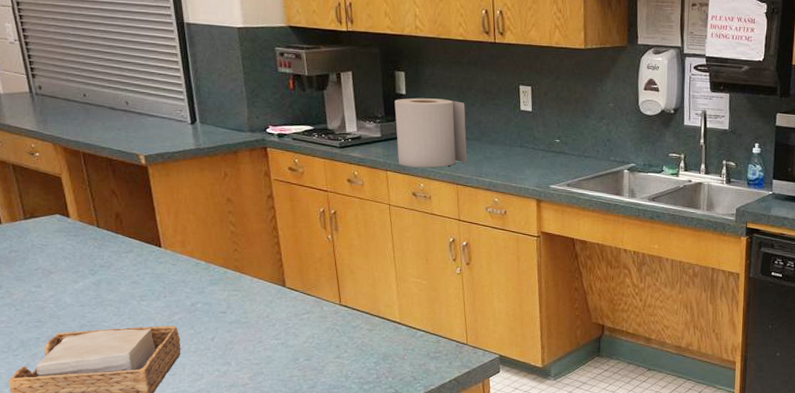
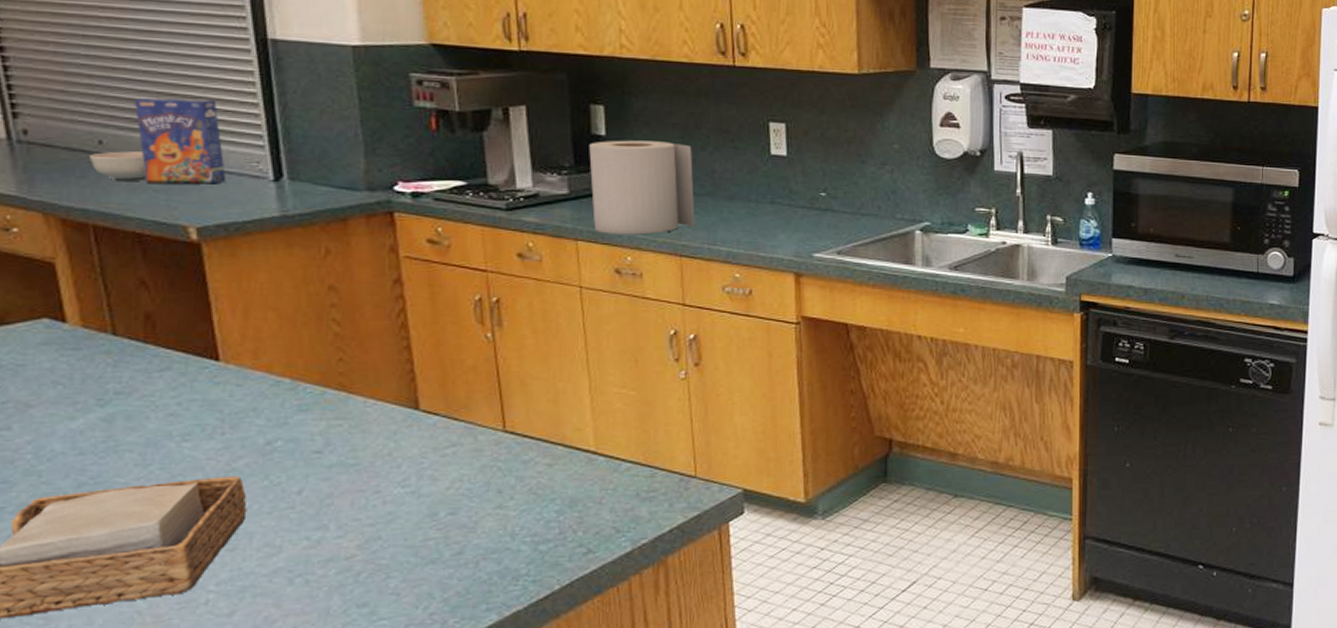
bowl: none [78,101,114,123] -> present [88,151,148,182]
cereal box: none [104,65,162,126] -> present [135,98,227,185]

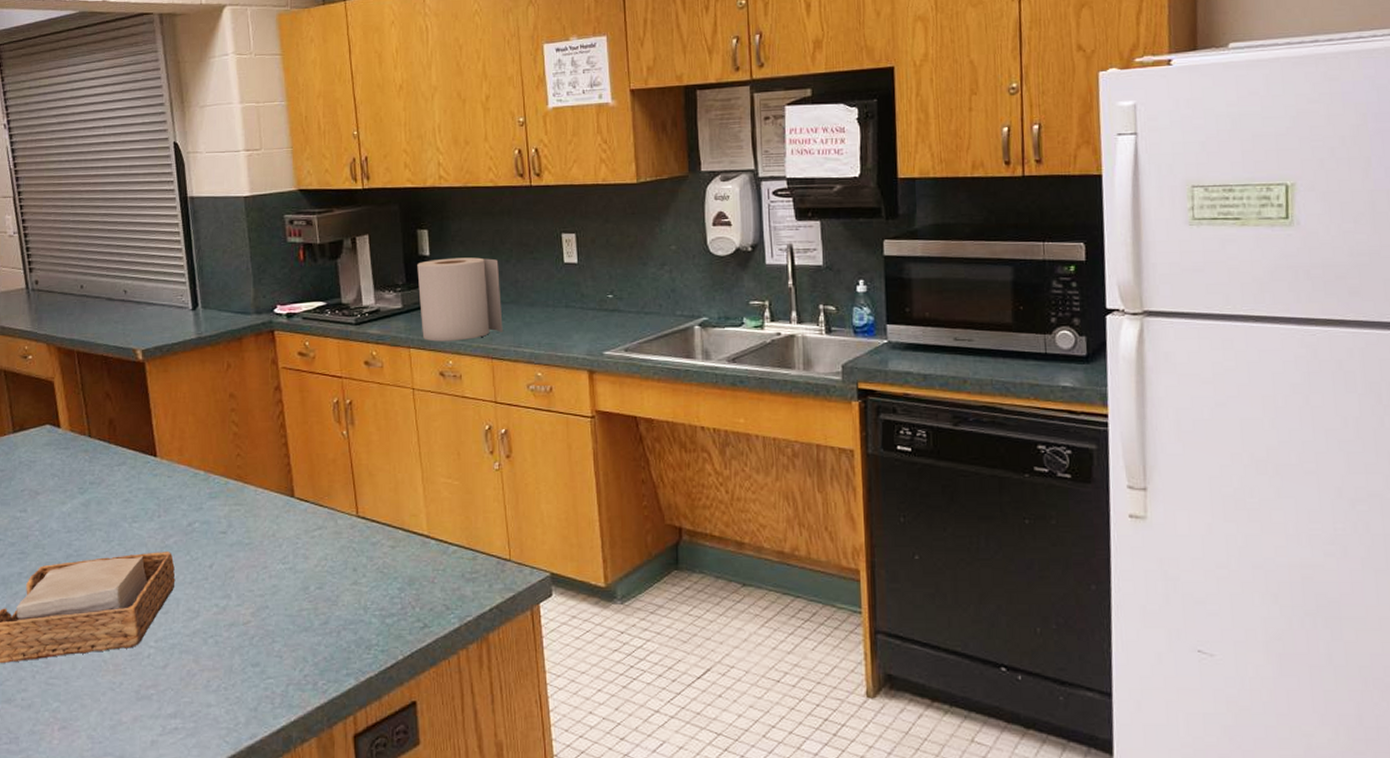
bowl: present [88,151,148,182] -> none [74,292,111,317]
cereal box: present [135,98,227,185] -> none [103,248,161,316]

